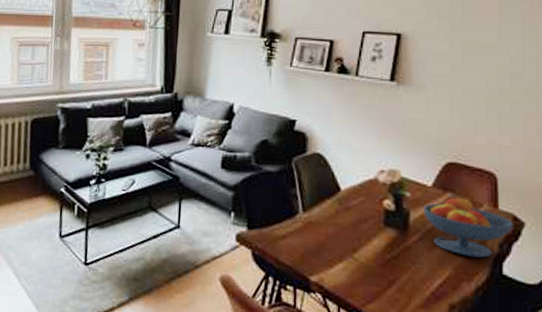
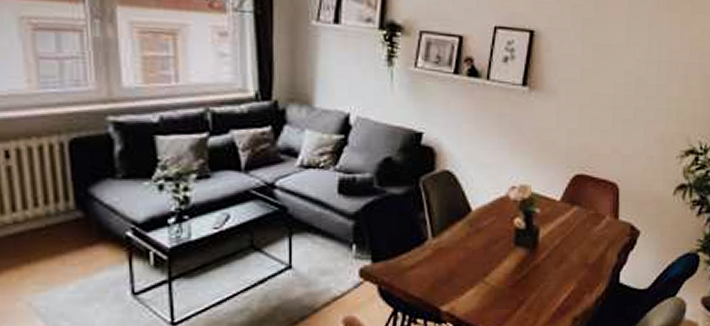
fruit bowl: present [423,196,515,258] -> none [552,209,632,269]

